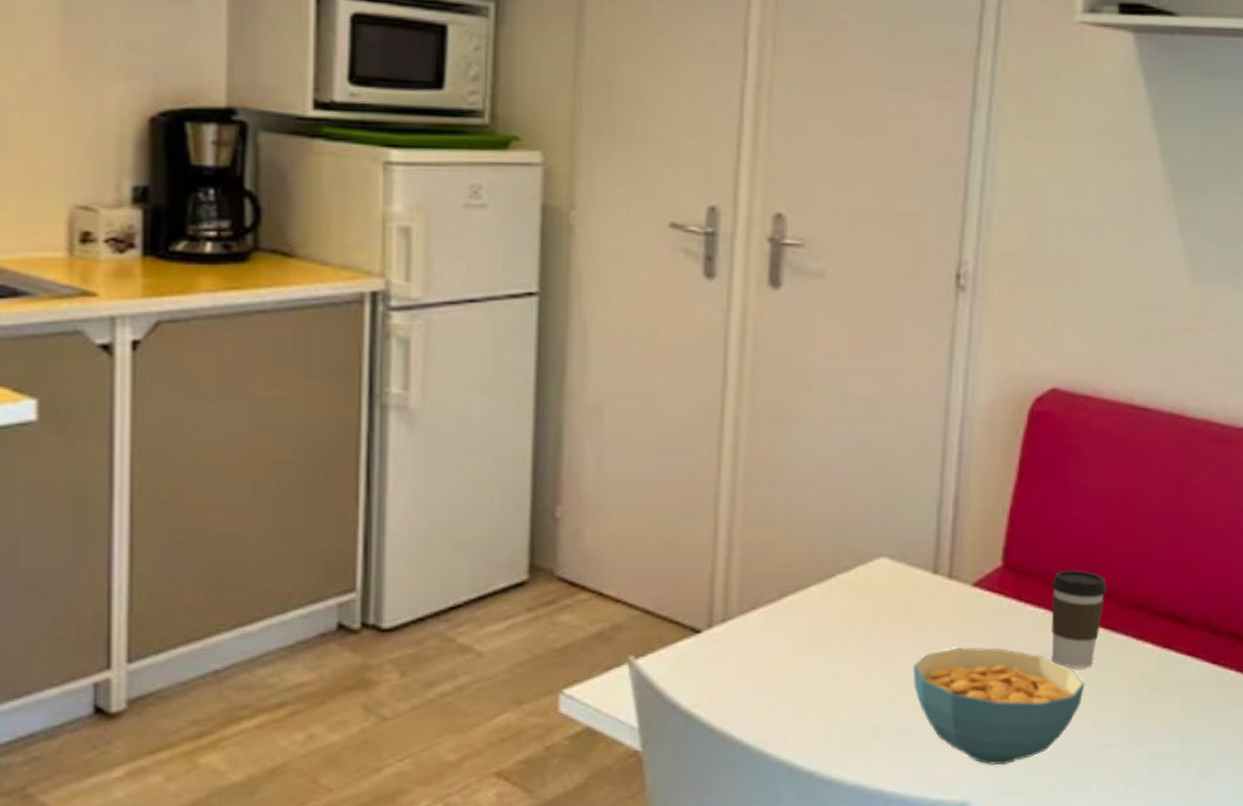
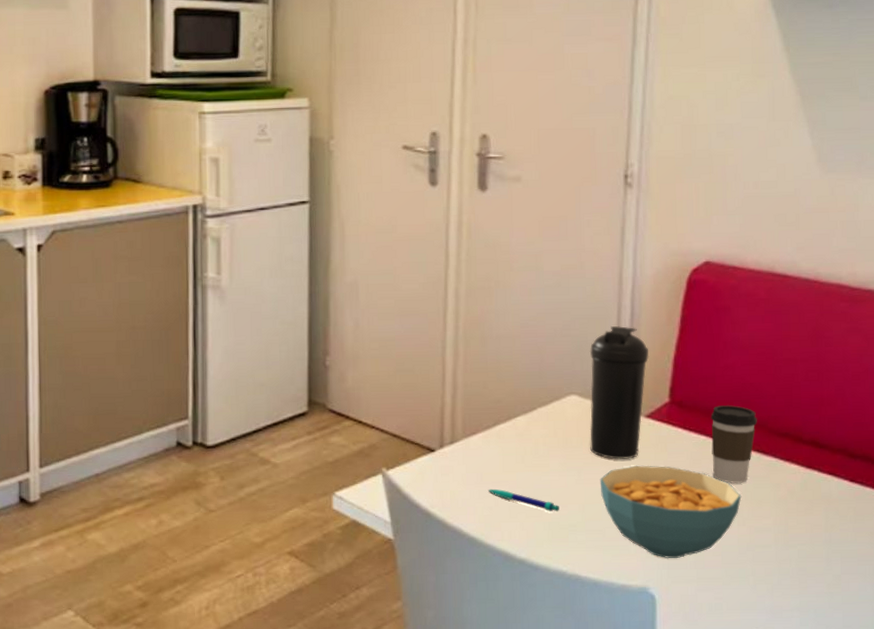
pen: none [769,680,861,710] -> present [487,488,559,512]
water bottle: none [902,469,980,640] -> present [589,326,649,460]

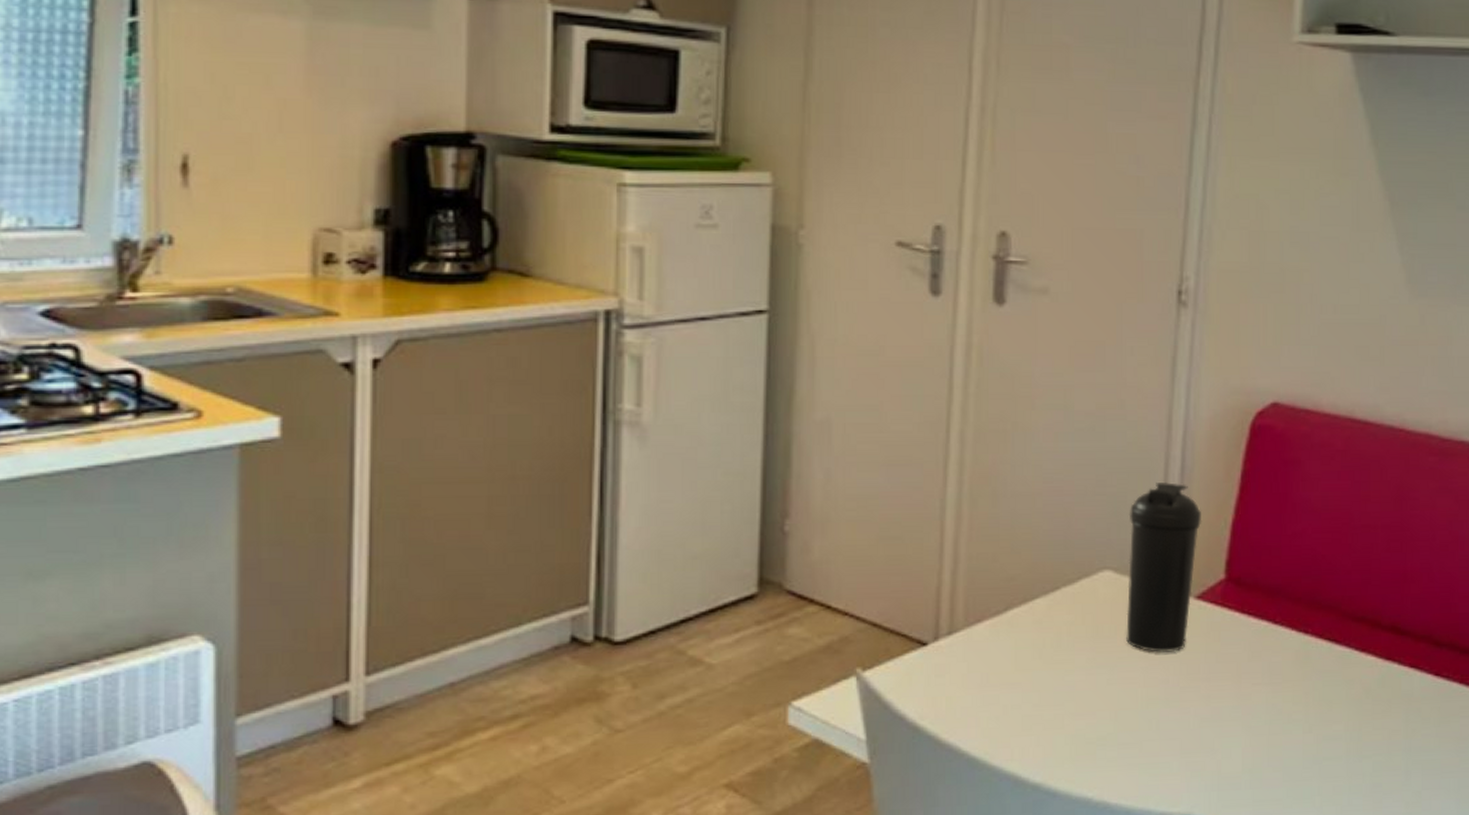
pen: present [487,488,559,512] -> none [994,693,1086,722]
cereal bowl: present [599,465,742,559] -> none [1137,659,1308,778]
coffee cup: present [710,405,757,483] -> none [1274,583,1329,680]

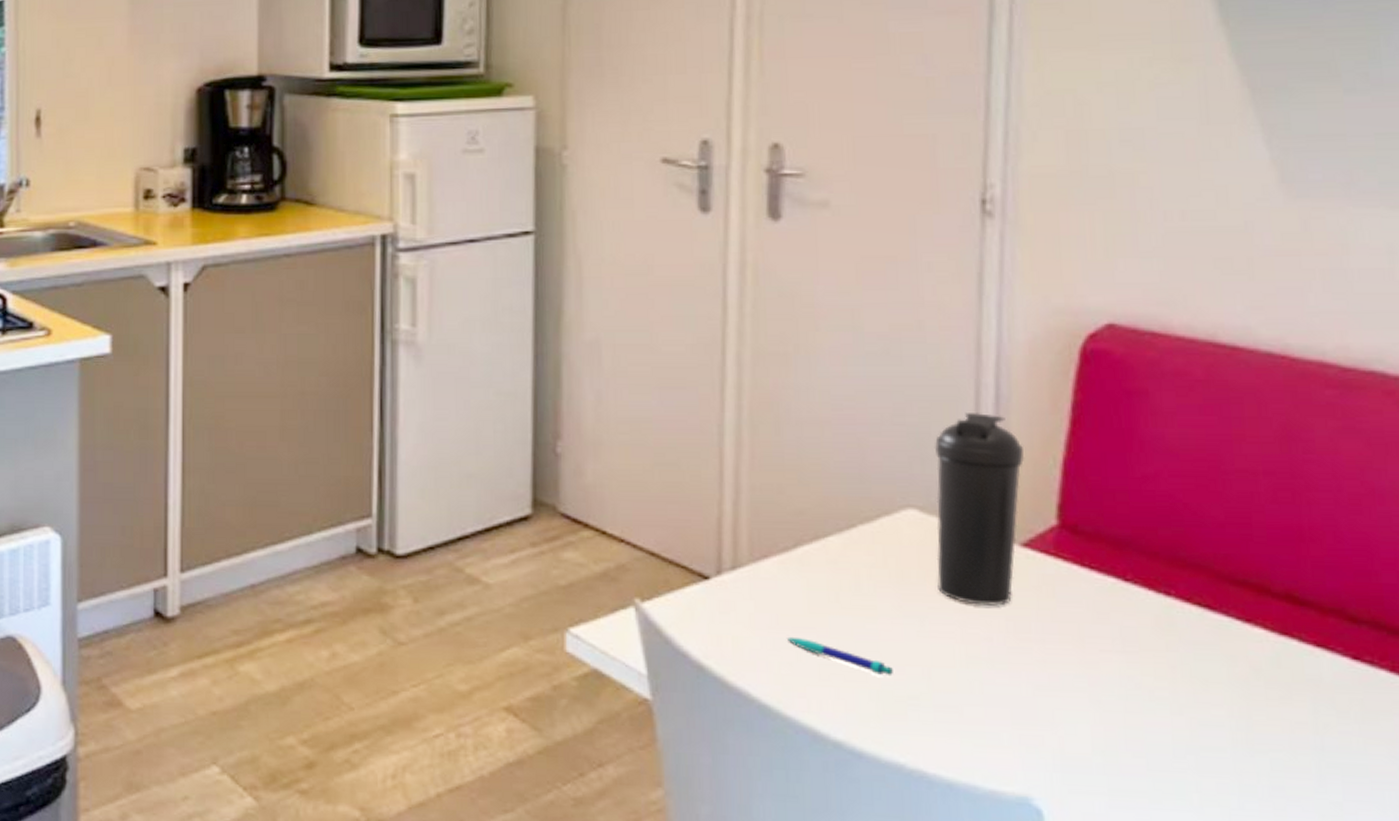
pen: none [994,693,1086,722] -> present [786,636,893,677]

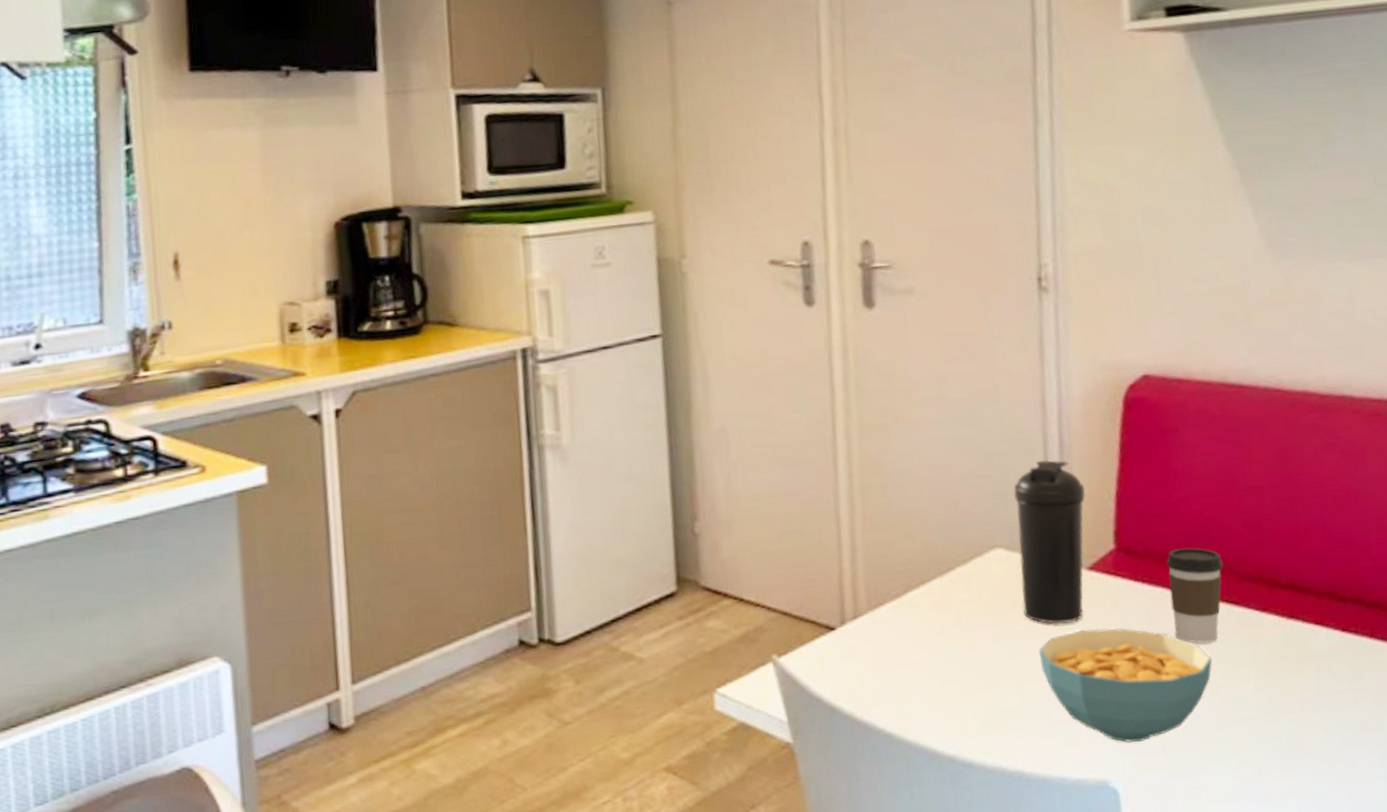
pen: present [786,636,893,677] -> none [903,671,993,696]
cereal bowl: none [953,615,1176,758] -> present [1038,628,1213,744]
coffee cup: none [1122,534,1197,651] -> present [1166,547,1223,644]

